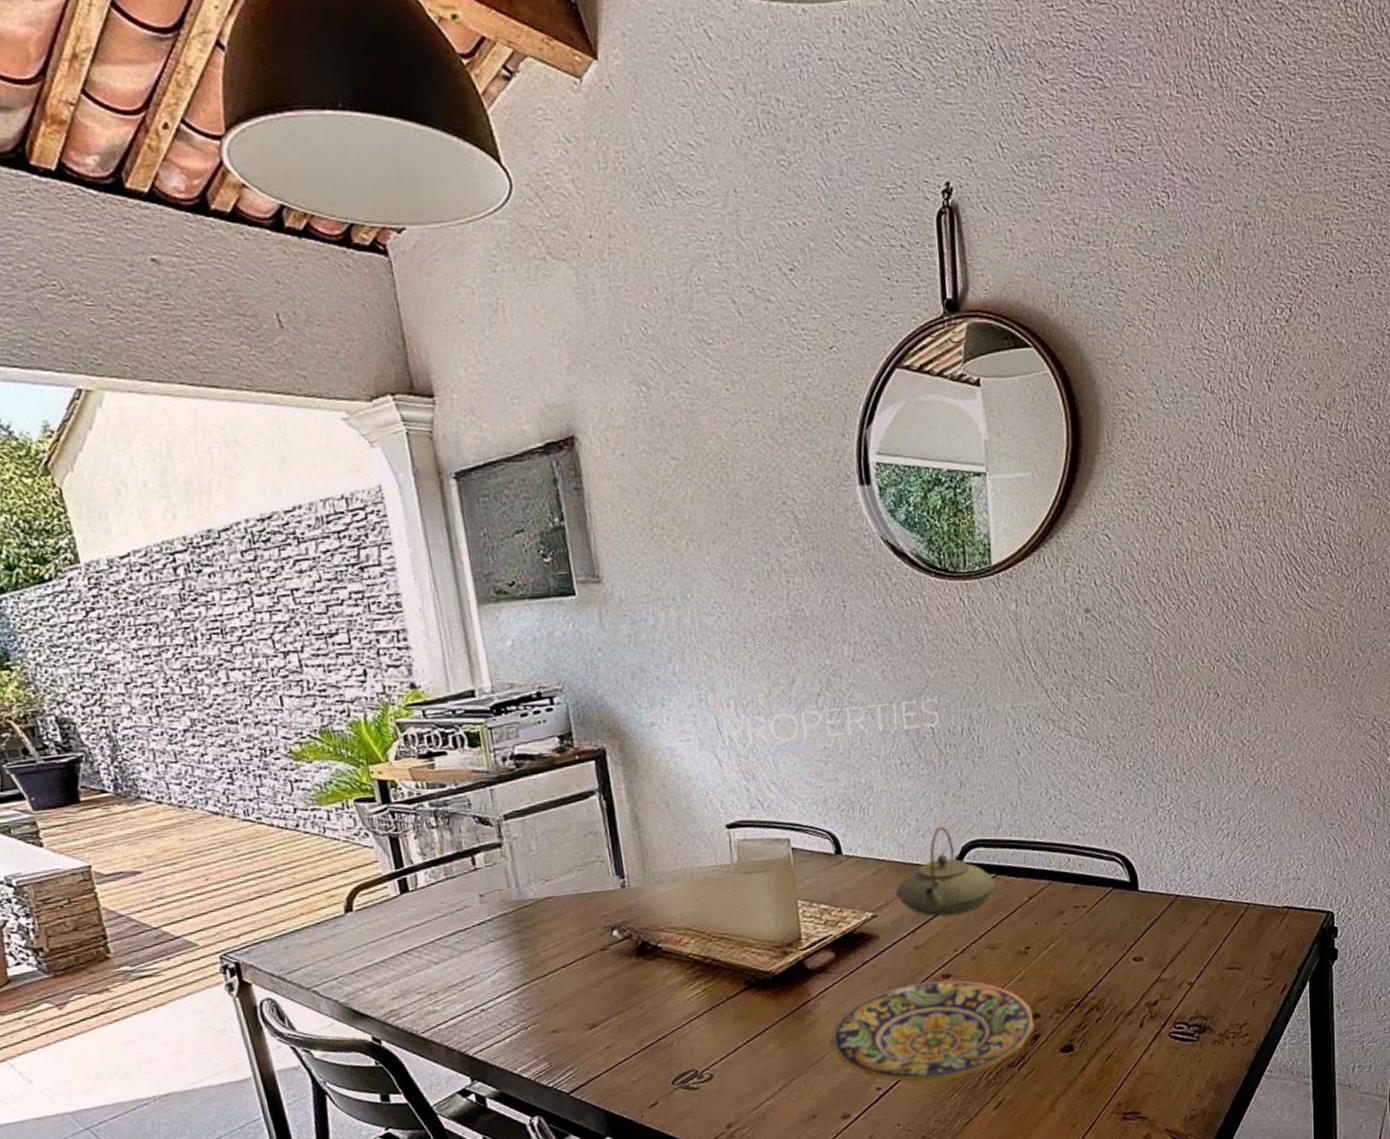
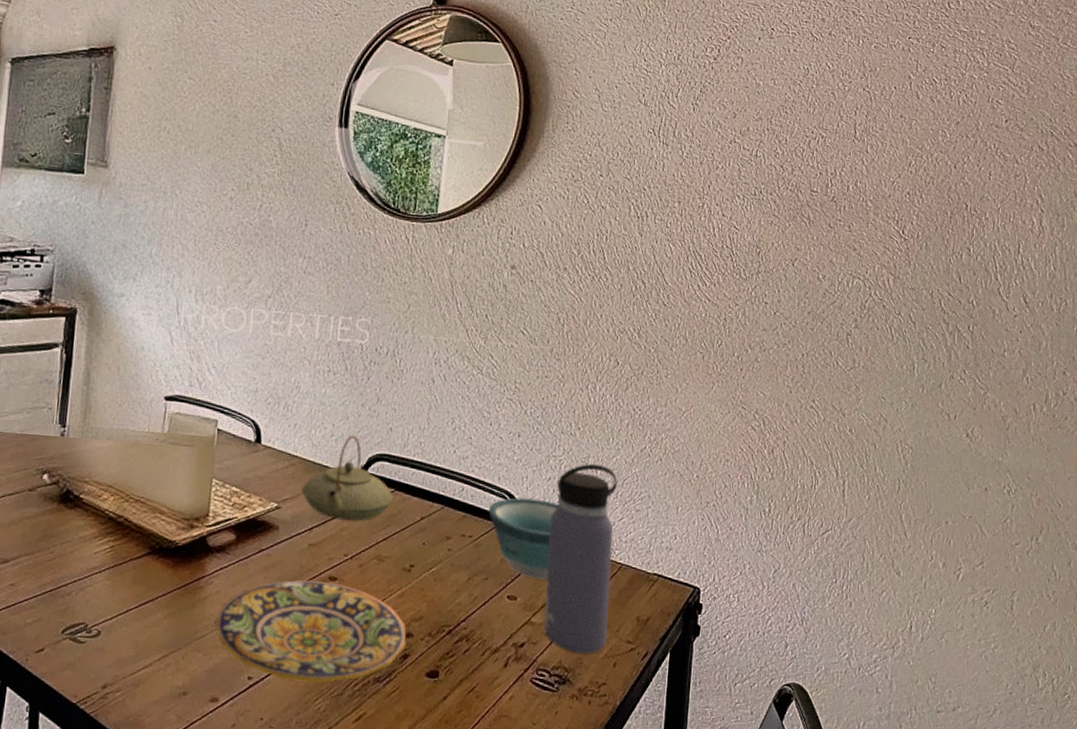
bowl: none [1099,854,1175,937] -> present [488,497,559,580]
water bottle: none [1167,807,1243,1000] -> present [543,464,618,655]

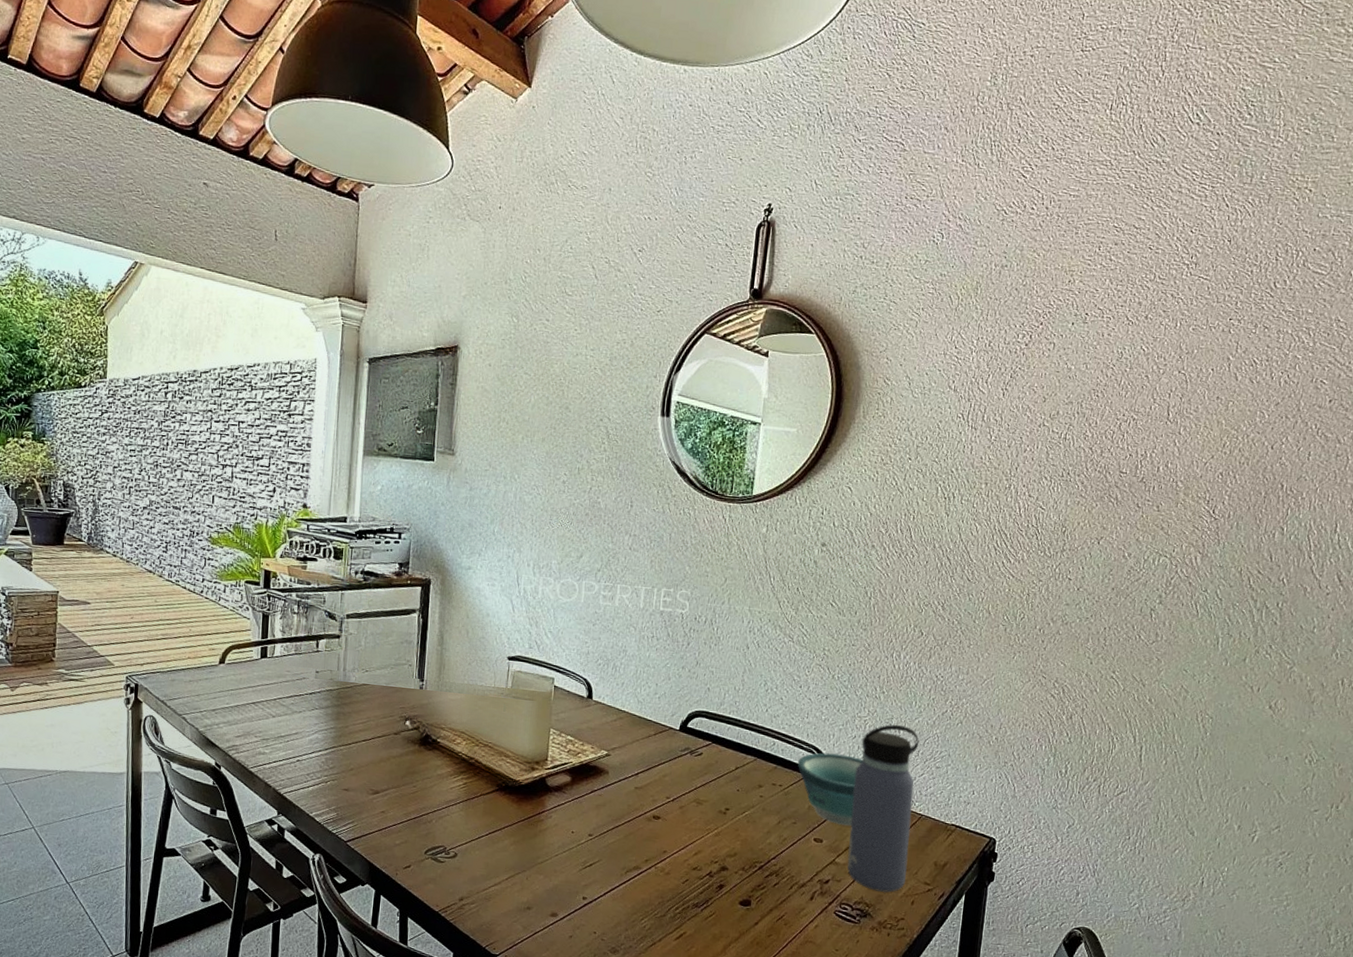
plate: present [214,579,406,683] -> none [553,817,722,905]
teapot: present [301,435,393,521] -> none [628,693,711,769]

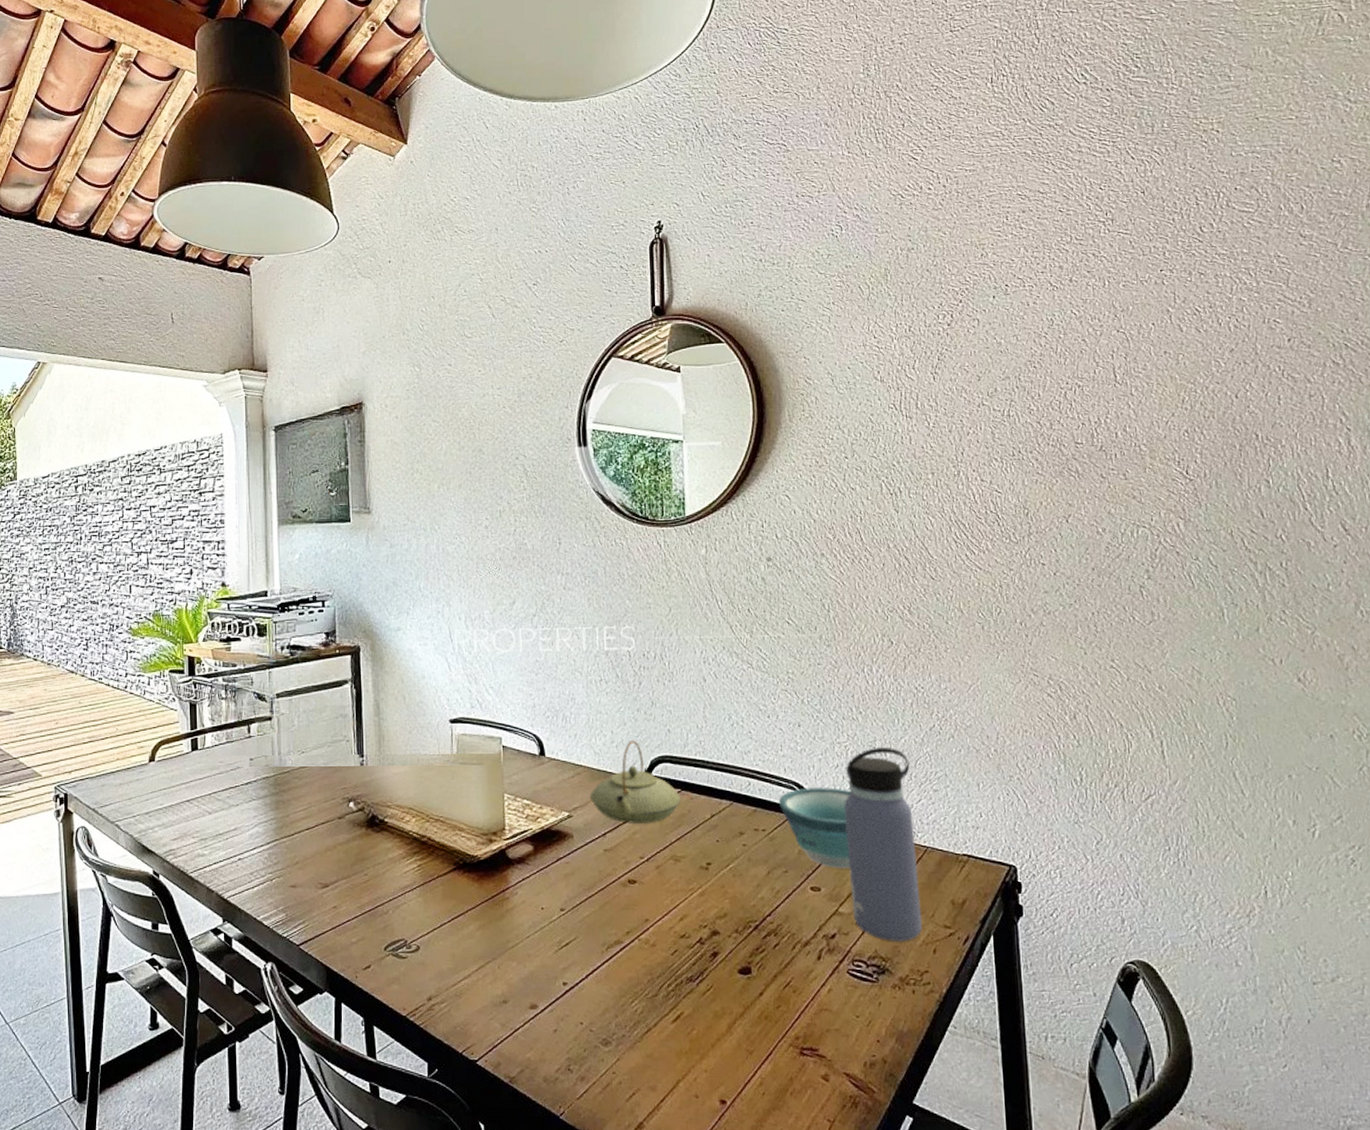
teapot: none [628,693,711,769] -> present [589,740,681,823]

